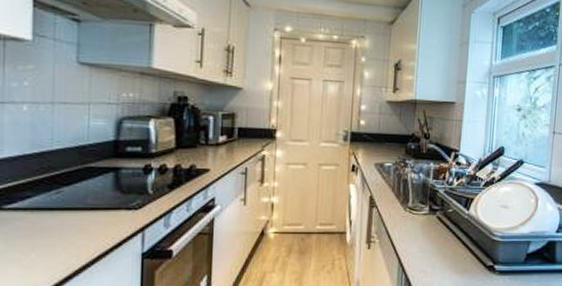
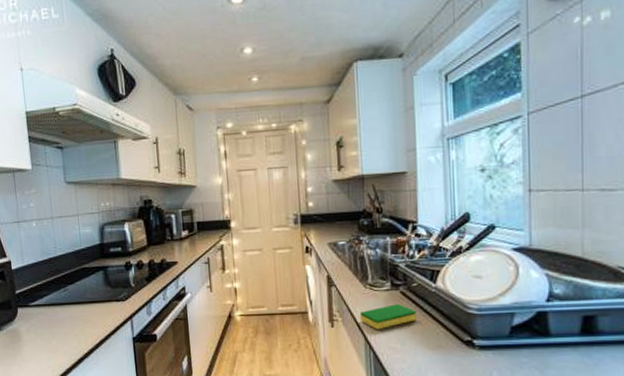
dish sponge: none [397,228,449,253] -> present [360,304,417,330]

